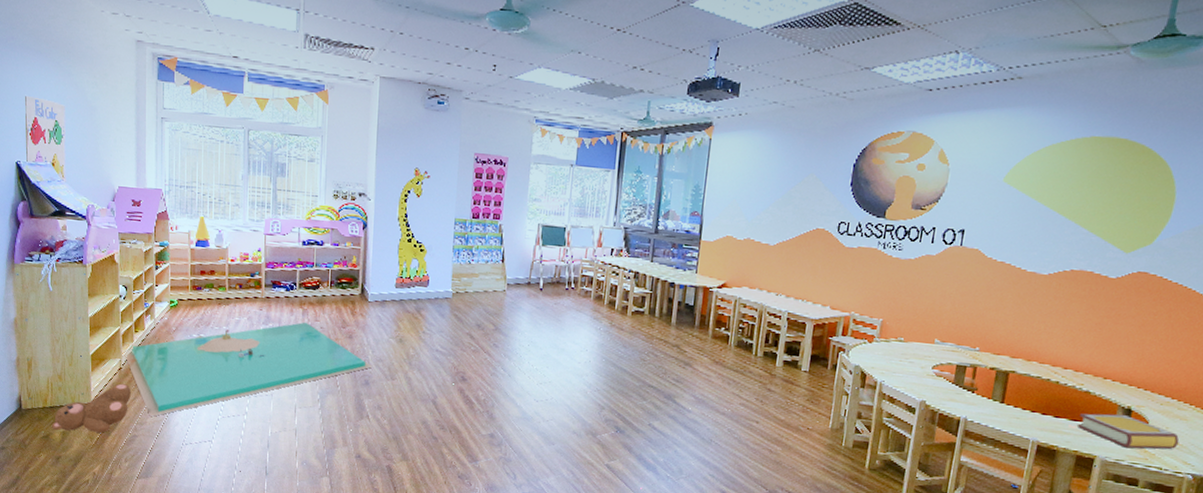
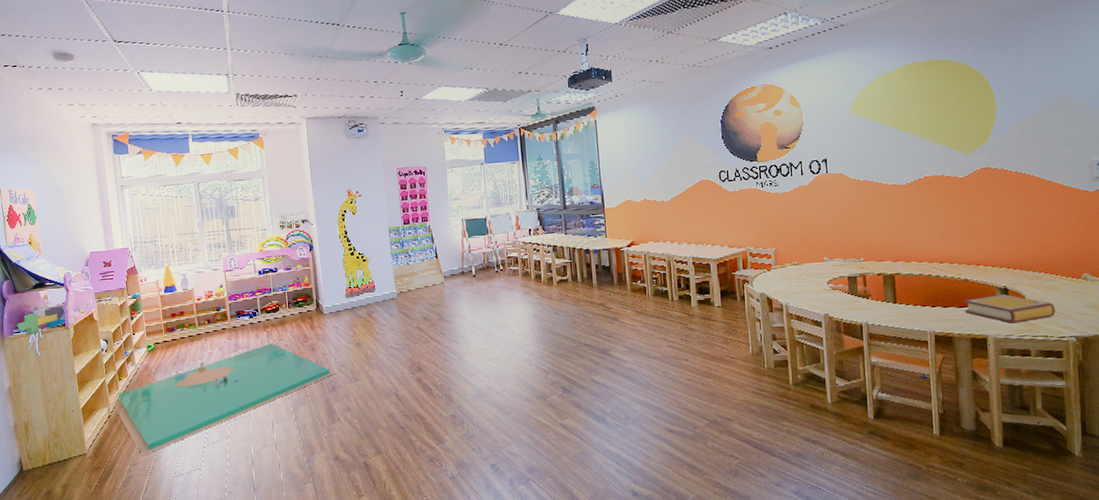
toy building blocks: none [31,238,83,266] -> present [18,305,65,335]
teddy bear: present [52,383,132,433] -> none [52,430,123,486]

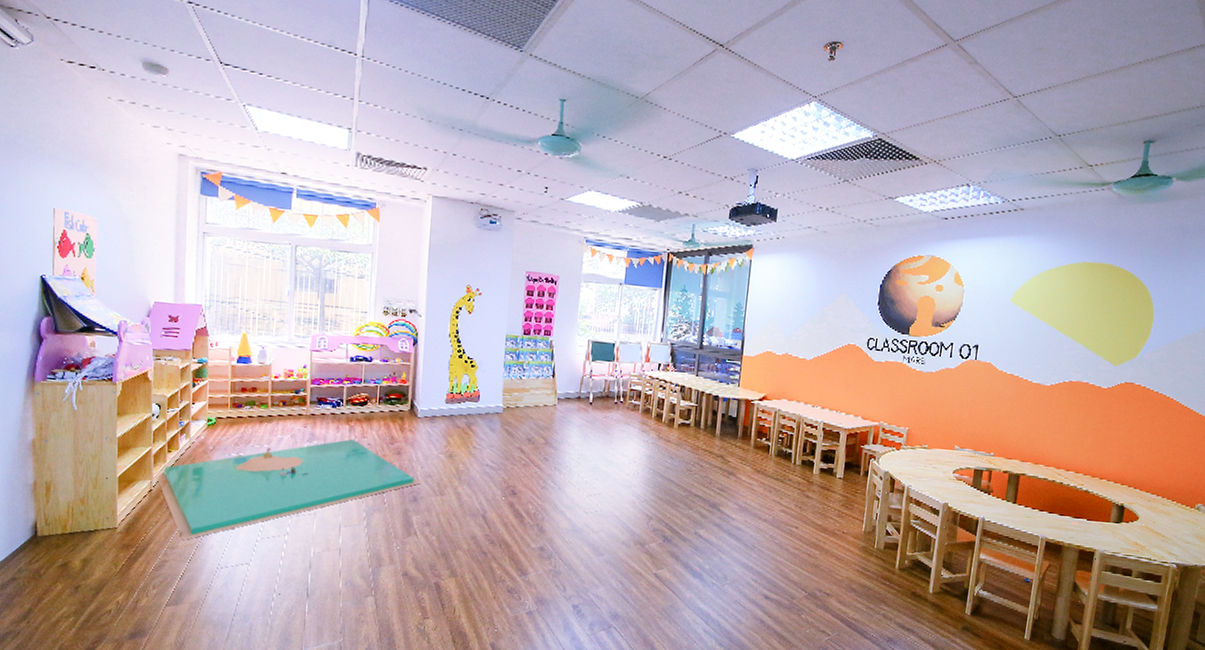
toy building blocks: present [18,305,65,335] -> none [54,355,113,384]
book: present [965,293,1056,324] -> none [1080,510,1165,542]

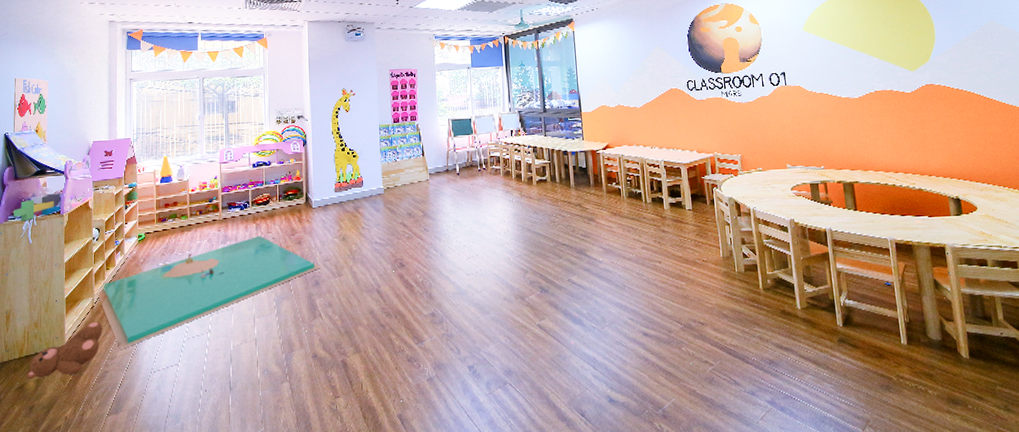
toy building blocks: none [54,355,113,384] -> present [14,193,61,221]
teddy bear: none [71,506,163,559] -> present [27,321,103,380]

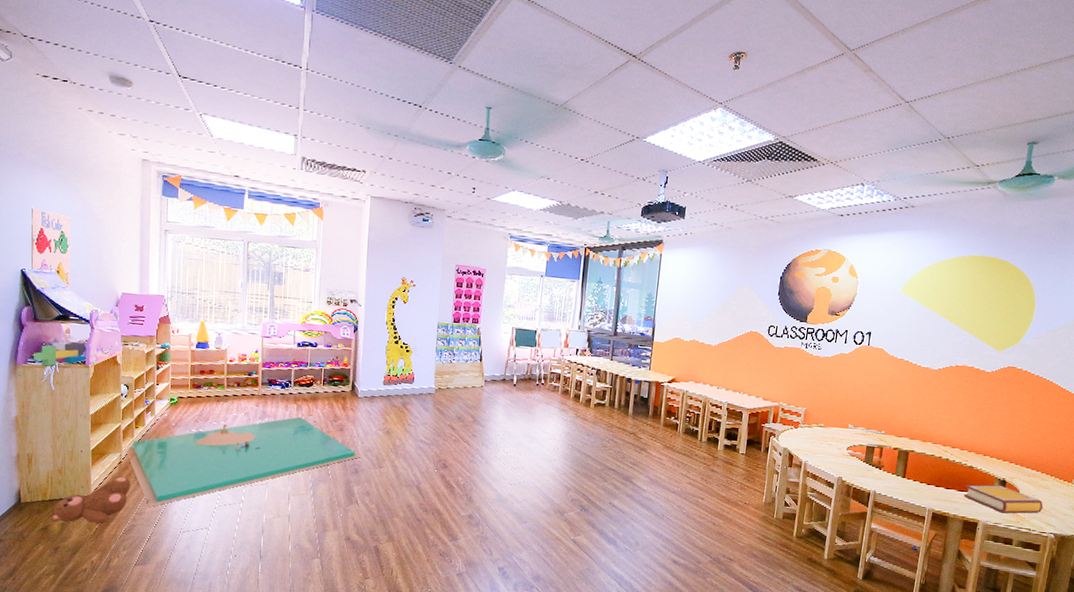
book: none [921,203,1007,233] -> present [964,485,1043,514]

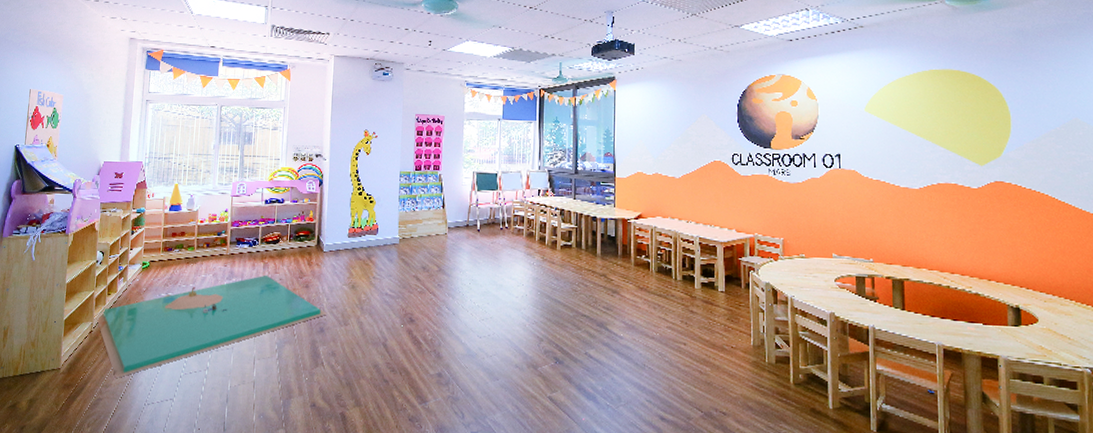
toy building blocks: present [34,341,86,367] -> none [19,211,67,237]
teddy bear: present [51,476,131,524] -> none [20,346,100,399]
book: present [964,485,1043,514] -> none [975,313,1070,346]

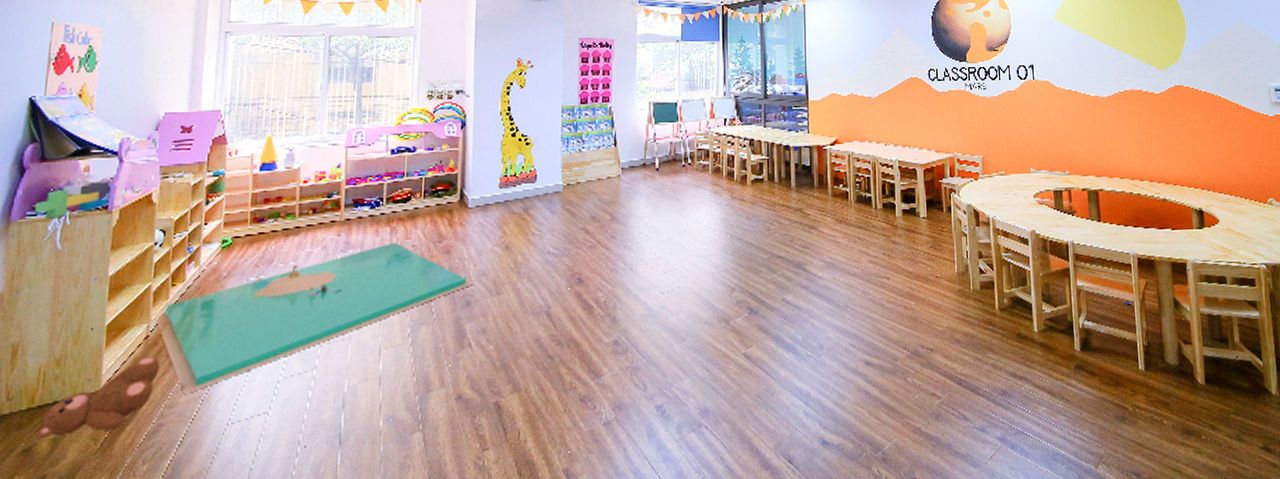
toy building blocks: none [19,211,67,237] -> present [35,181,110,219]
teddy bear: none [20,346,100,399] -> present [37,356,161,439]

